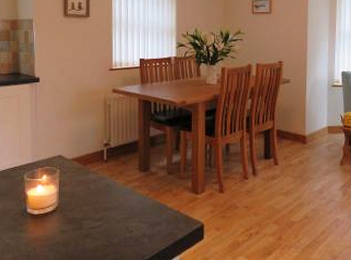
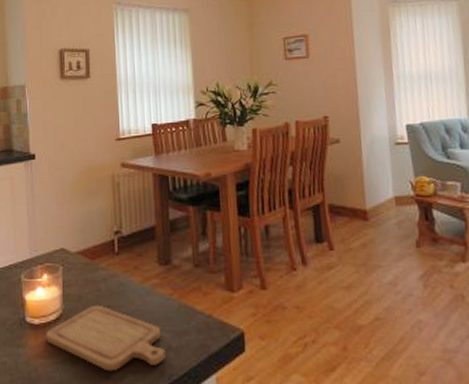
chopping board: none [43,201,141,252] -> present [45,305,165,372]

